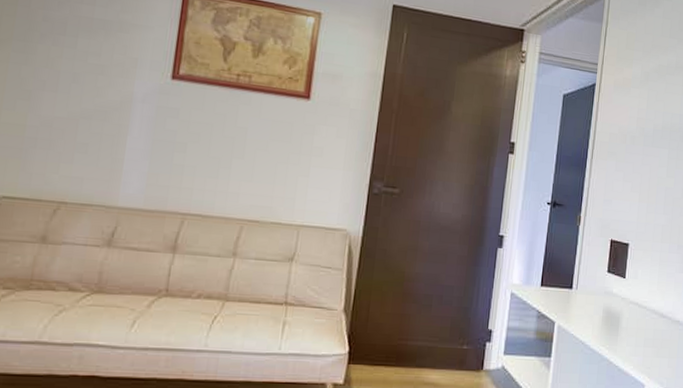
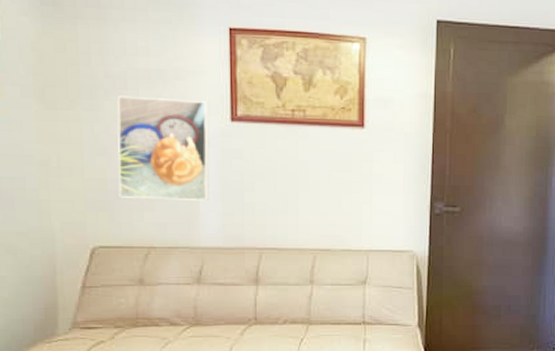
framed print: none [35,40,151,158] -> present [117,95,210,201]

